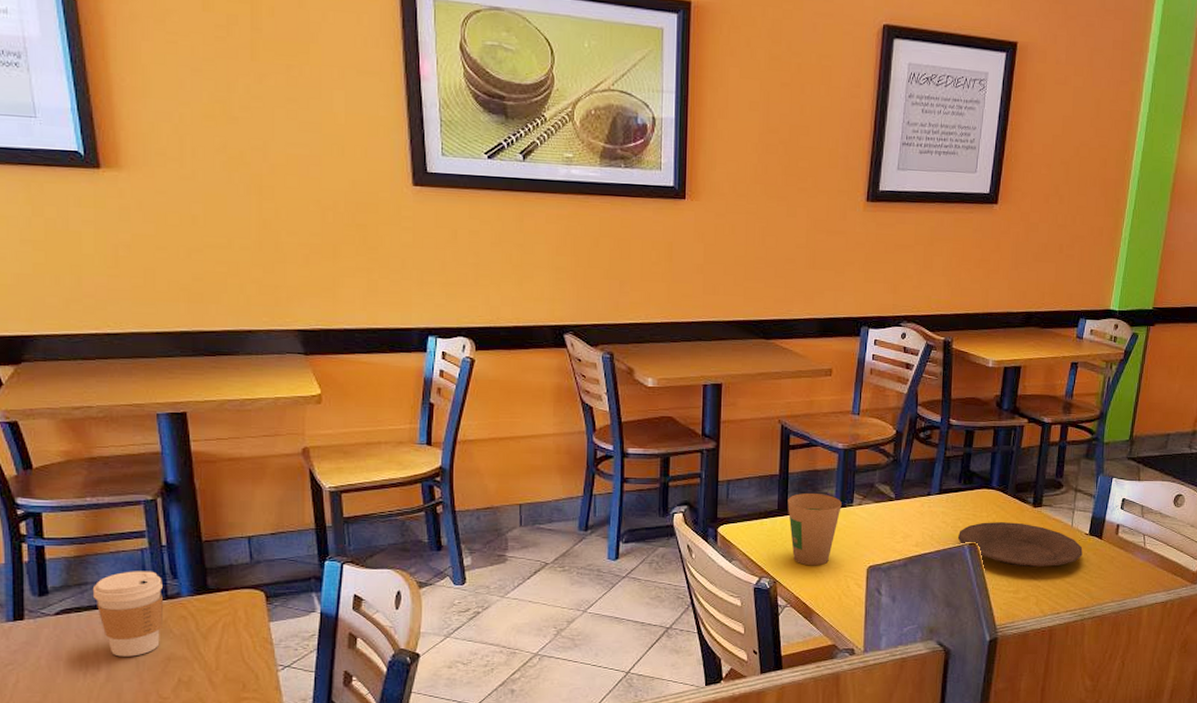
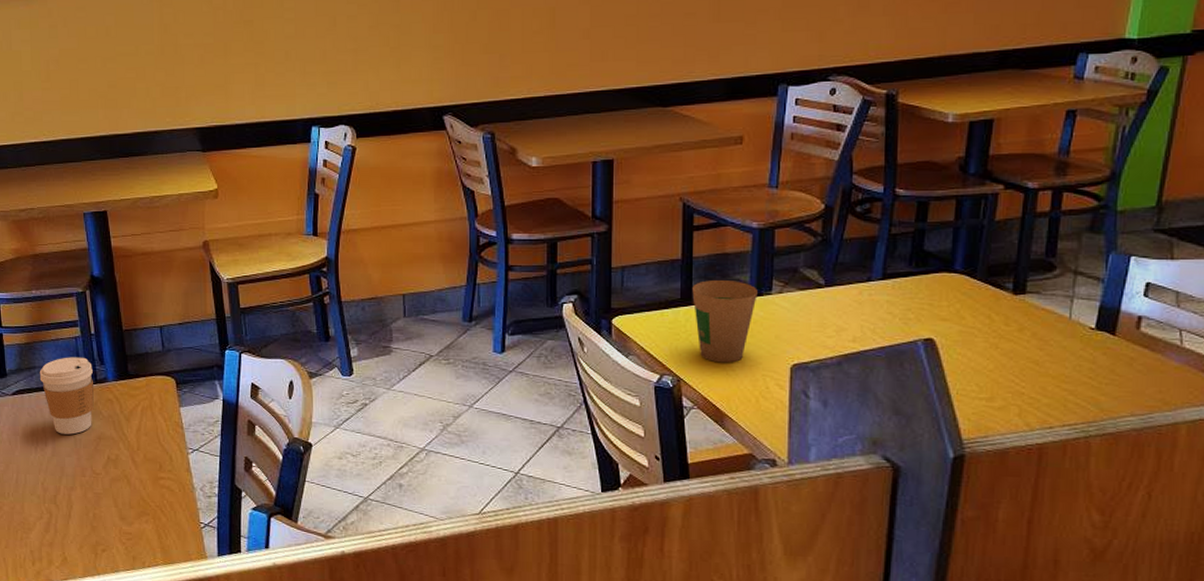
plate: present [957,522,1083,568] -> none [908,313,1087,370]

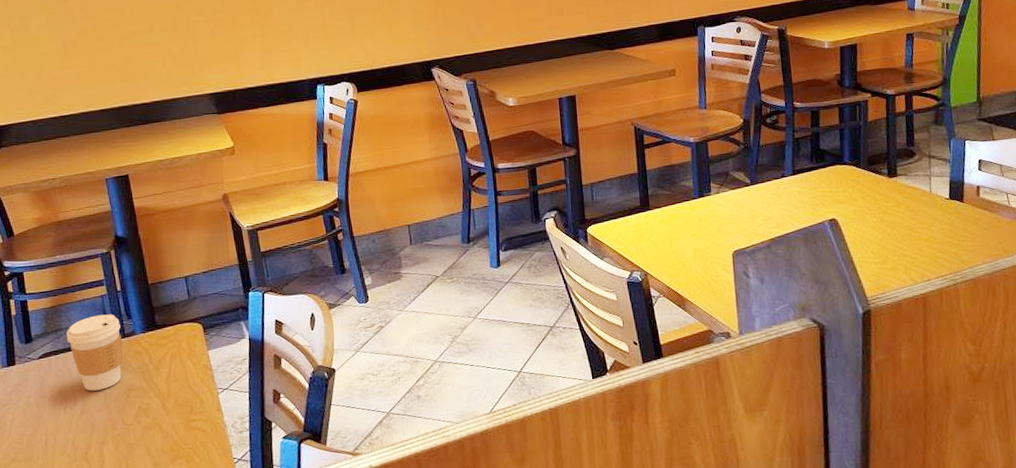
paper cup: present [692,280,758,363] -> none [648,186,700,256]

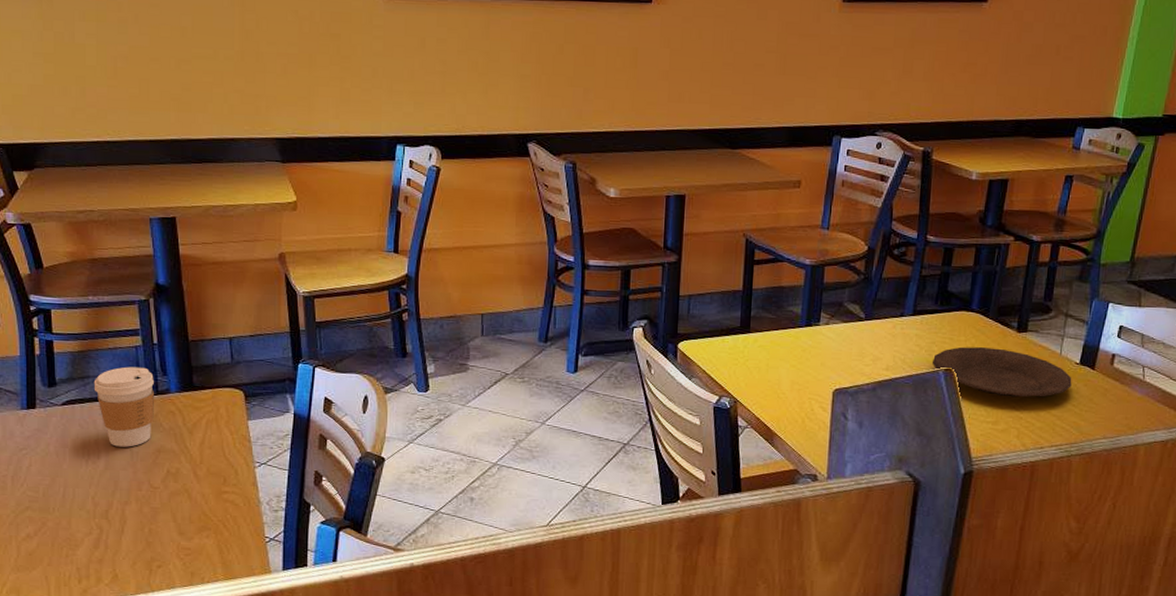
plate: none [816,194,946,238] -> present [931,346,1072,398]

